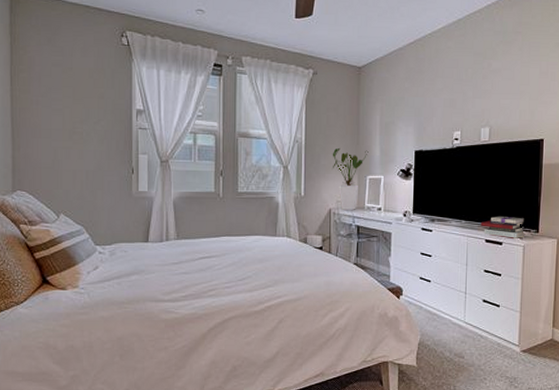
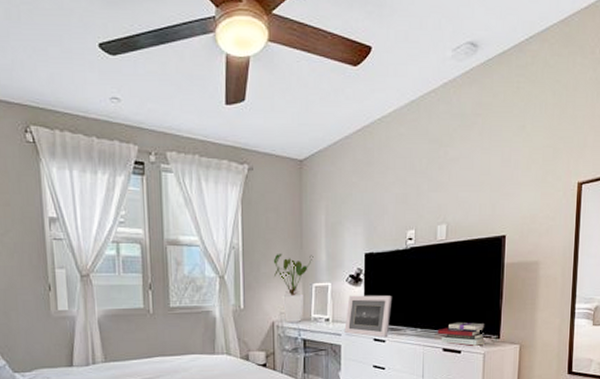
picture frame: none [395,188,440,228] -> present [344,295,393,338]

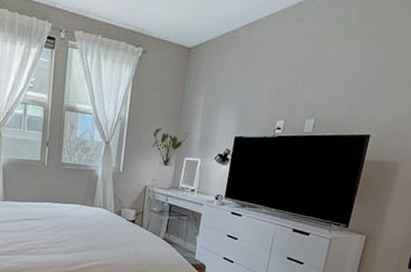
picture frame: present [344,295,393,338] -> none [206,172,255,213]
books: present [437,321,486,347] -> none [290,207,336,232]

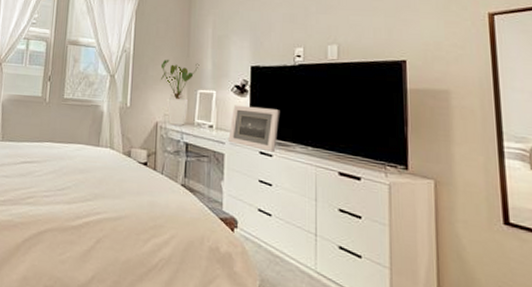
picture frame: none [206,172,255,213] -> present [228,105,280,153]

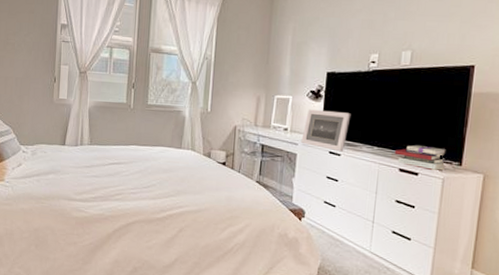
house plant: present [160,60,200,125] -> none [240,67,278,129]
books: none [331,145,391,176] -> present [394,144,446,171]

